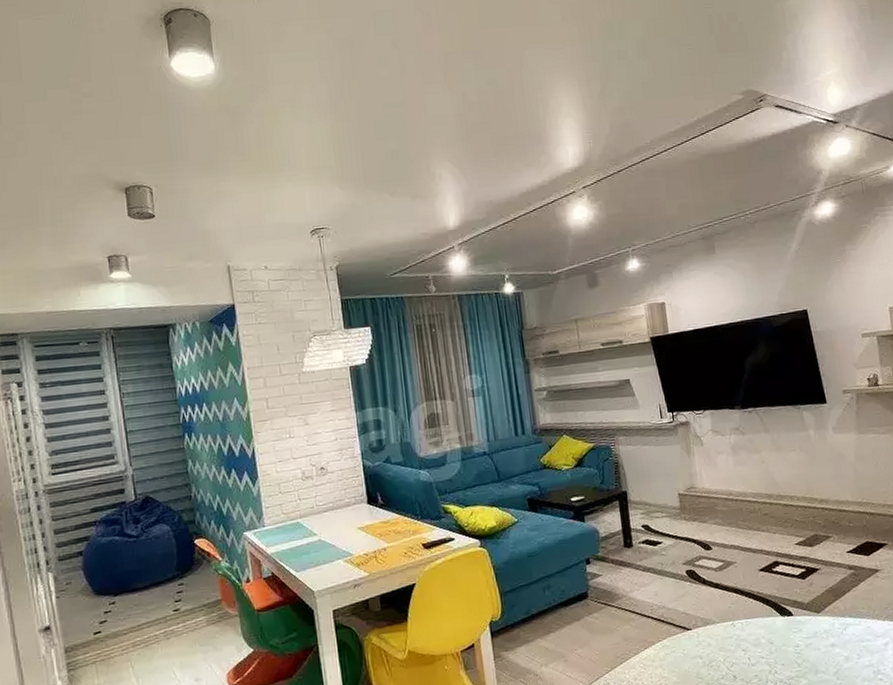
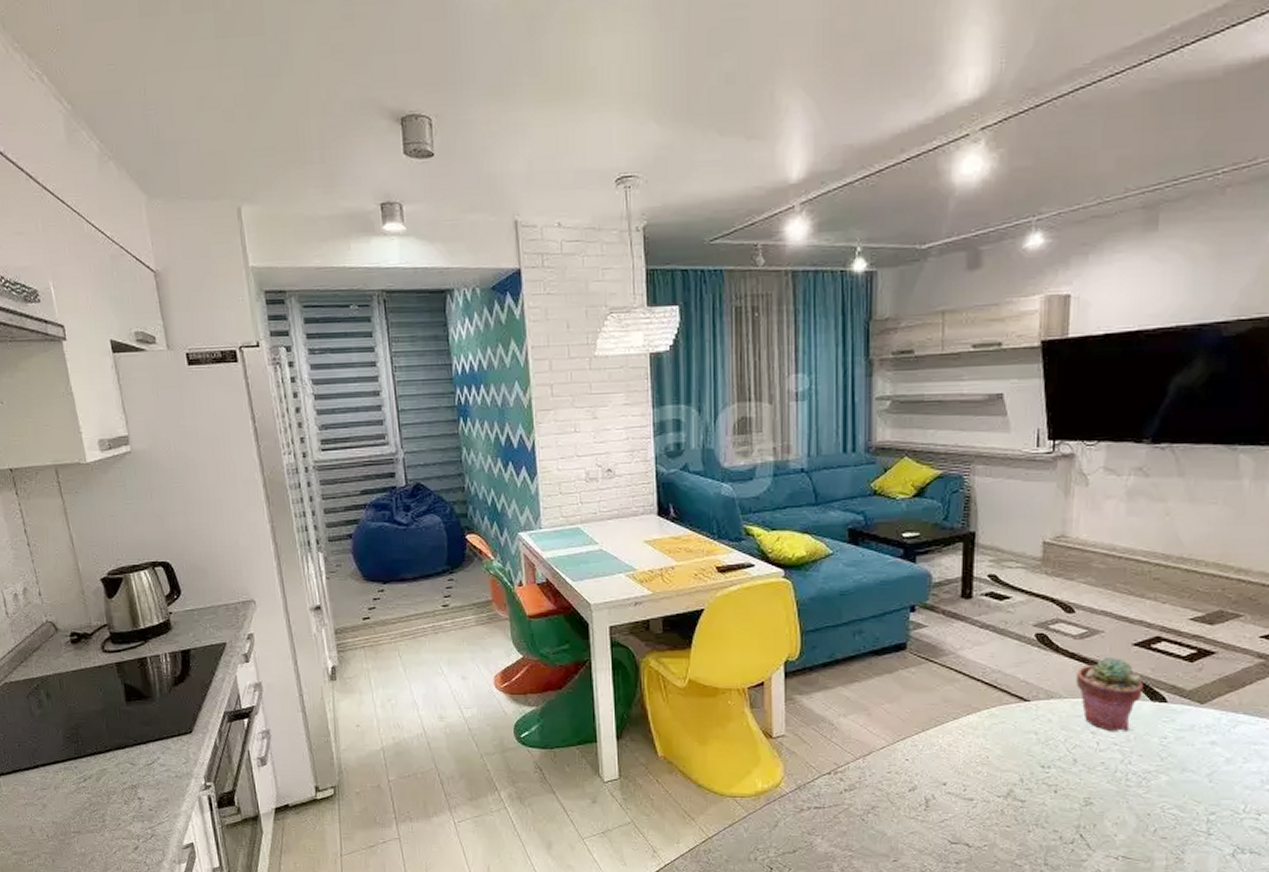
potted succulent: none [722,583,774,648] -> present [1076,657,1143,732]

